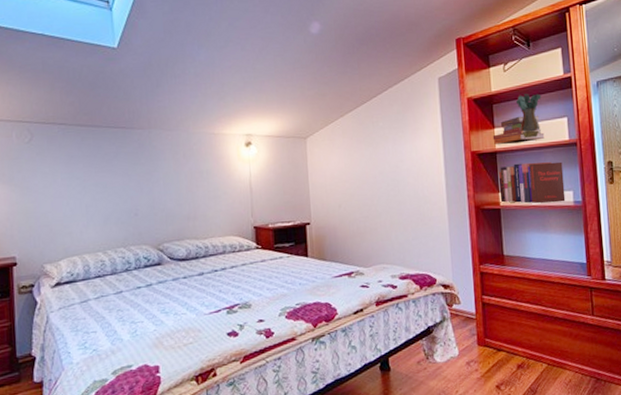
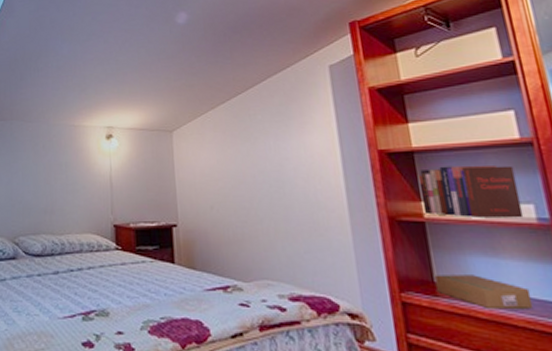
books: present [492,115,545,145] -> none [406,107,483,143]
box: none [504,247,565,272] -> present [435,275,534,310]
vase: present [516,93,542,139] -> none [437,81,476,136]

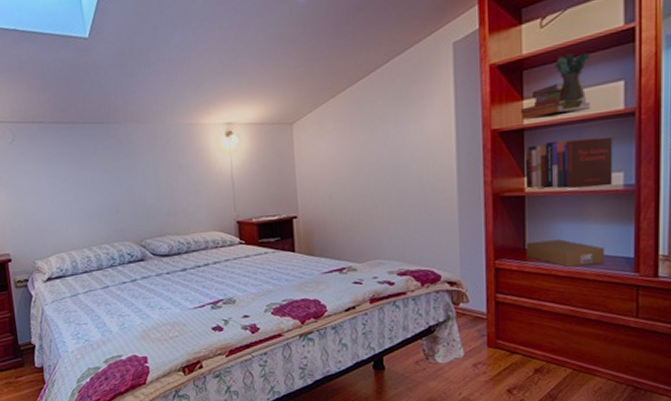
books: none [406,107,483,143] -> present [520,80,591,120]
vase: none [437,81,476,136] -> present [555,52,590,110]

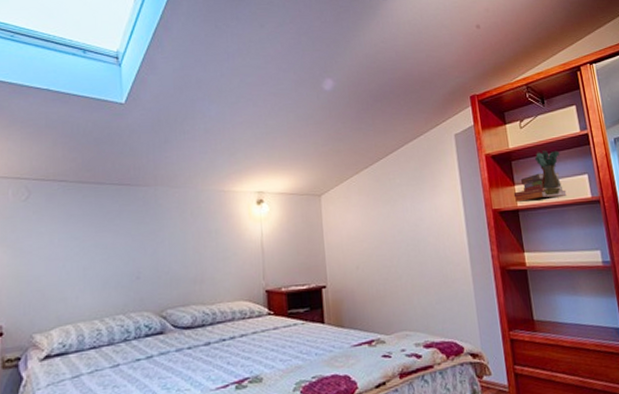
books: present [525,136,613,189] -> none [522,219,594,264]
box: present [527,239,605,268] -> none [534,311,600,339]

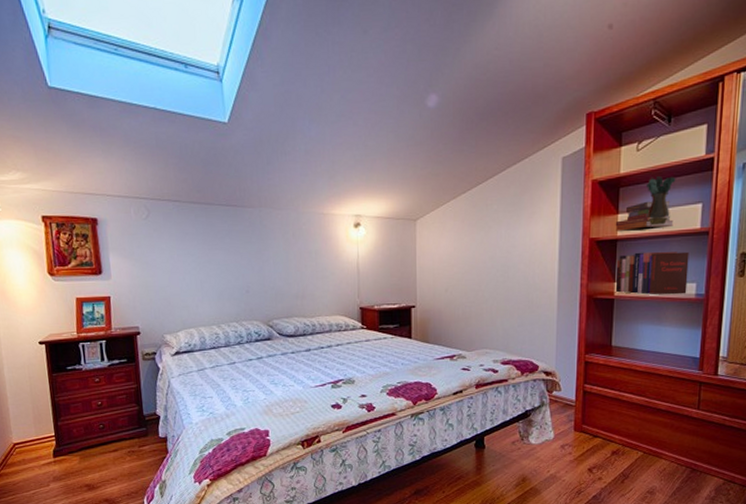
books: none [522,219,594,264] -> present [615,251,689,295]

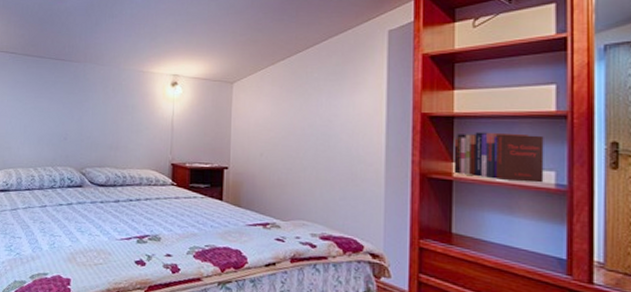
books: present [615,200,674,232] -> none [451,78,522,110]
vase: present [647,176,676,226] -> none [487,54,522,105]

